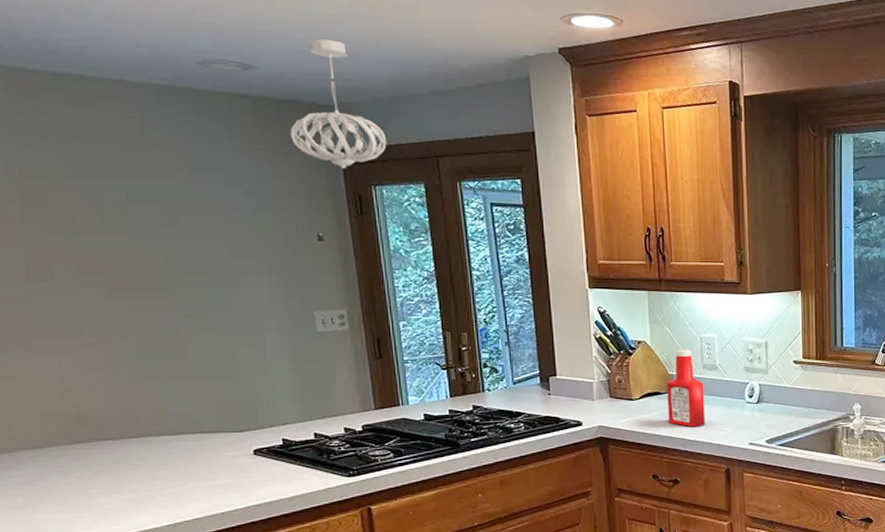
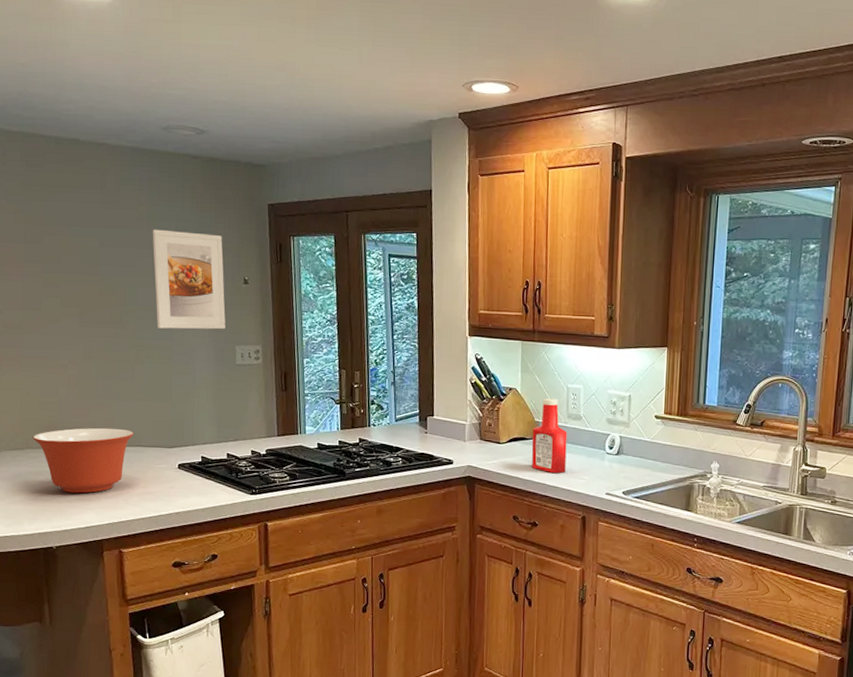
mixing bowl: none [56,414,192,494] -> present [32,427,134,494]
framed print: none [195,181,299,296] -> present [152,229,226,330]
pendant light: present [290,39,387,169] -> none [229,107,306,221]

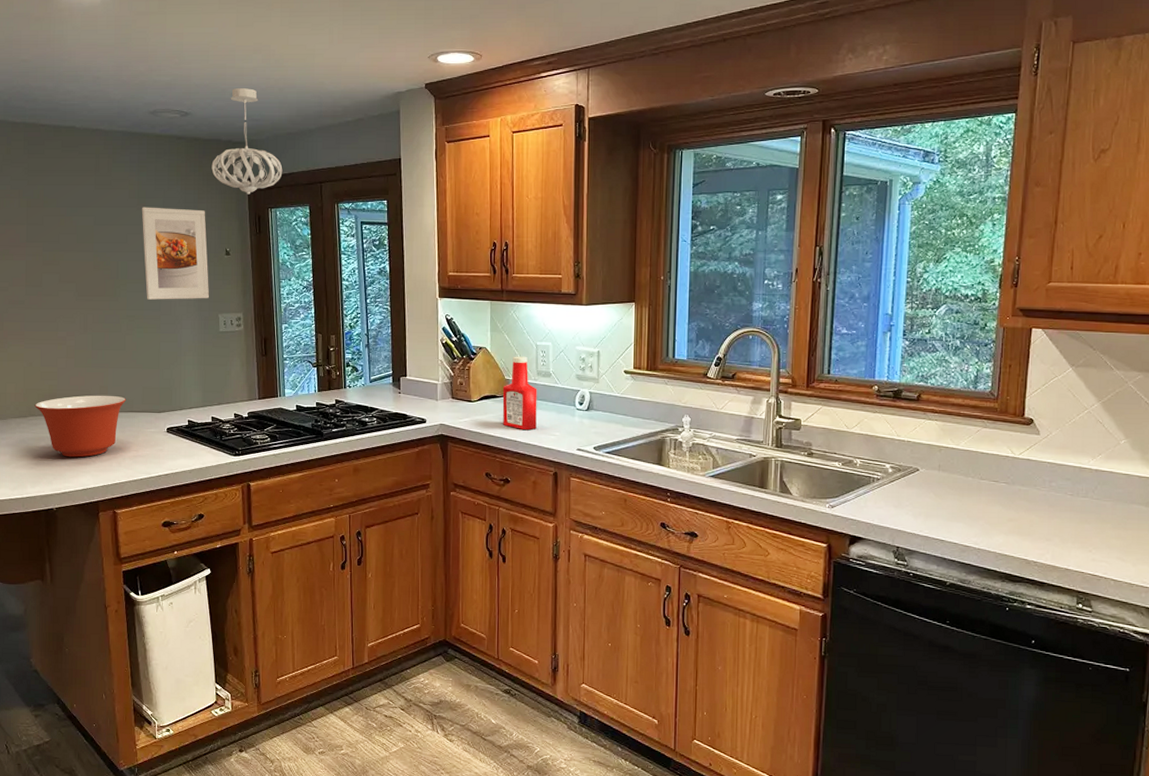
pendant light: none [229,107,306,221] -> present [211,88,283,195]

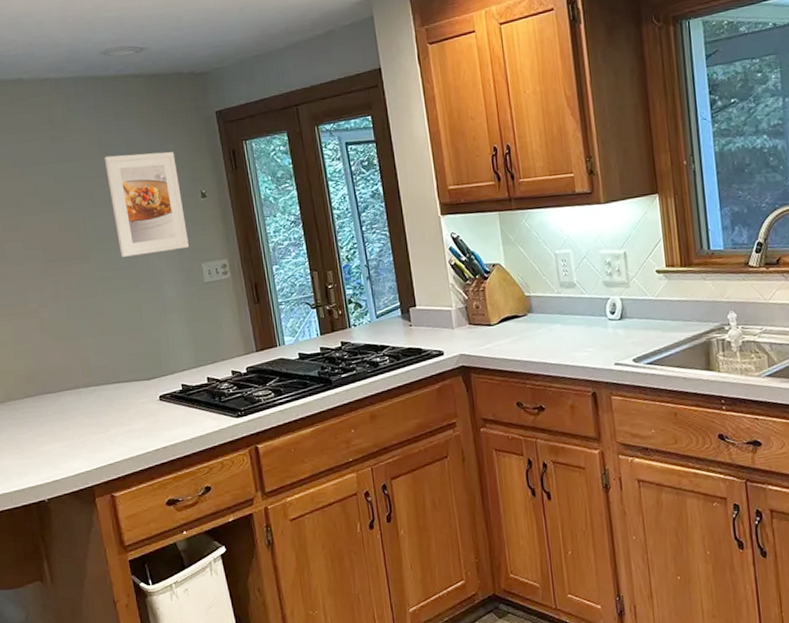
mixing bowl: present [35,395,126,458] -> none [12,367,111,441]
pendant light: present [211,88,283,195] -> none [175,12,254,129]
ketchup bottle: present [502,356,537,430] -> none [523,268,567,350]

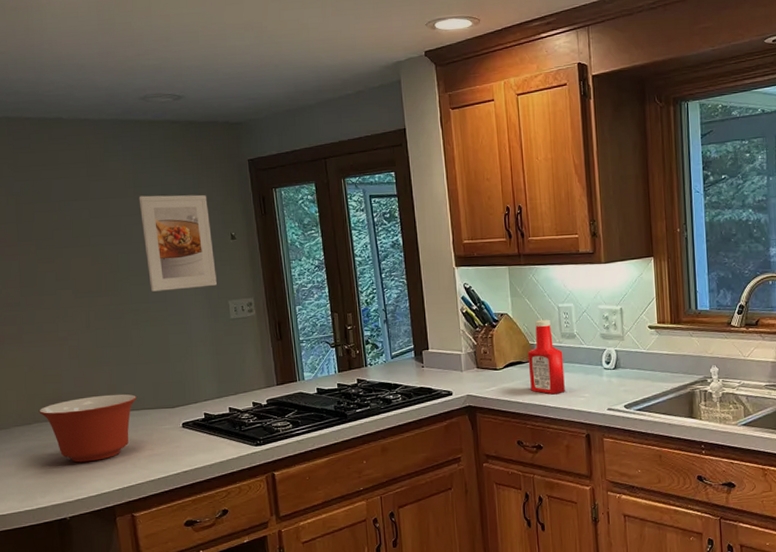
mixing bowl: none [12,367,111,441] -> present [39,394,137,463]
ketchup bottle: none [523,268,567,350] -> present [527,319,565,394]

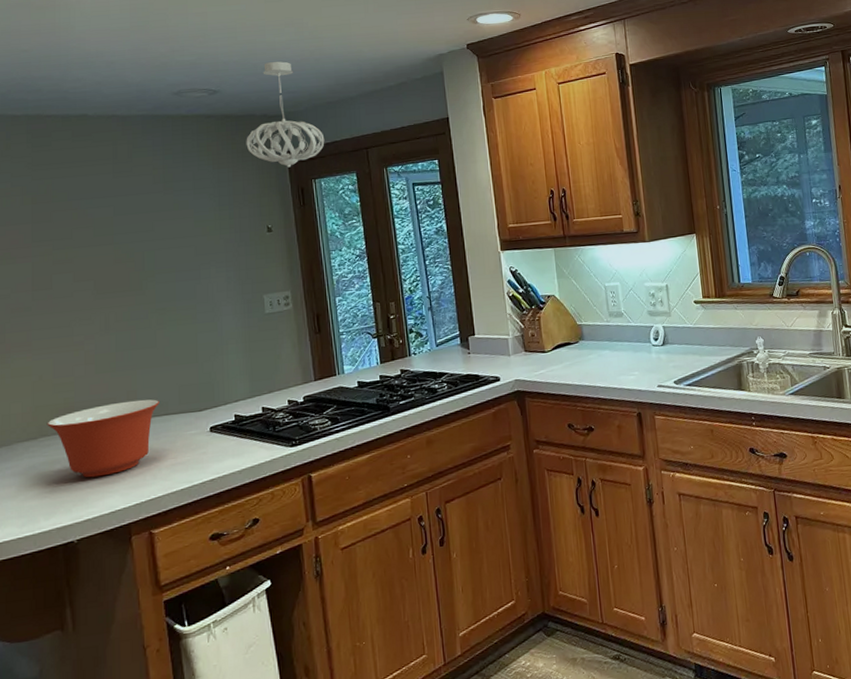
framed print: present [138,194,217,292] -> none [168,188,251,289]
pendant light: none [209,67,285,176] -> present [246,61,325,168]
ketchup bottle: present [527,319,565,394] -> none [576,299,615,374]

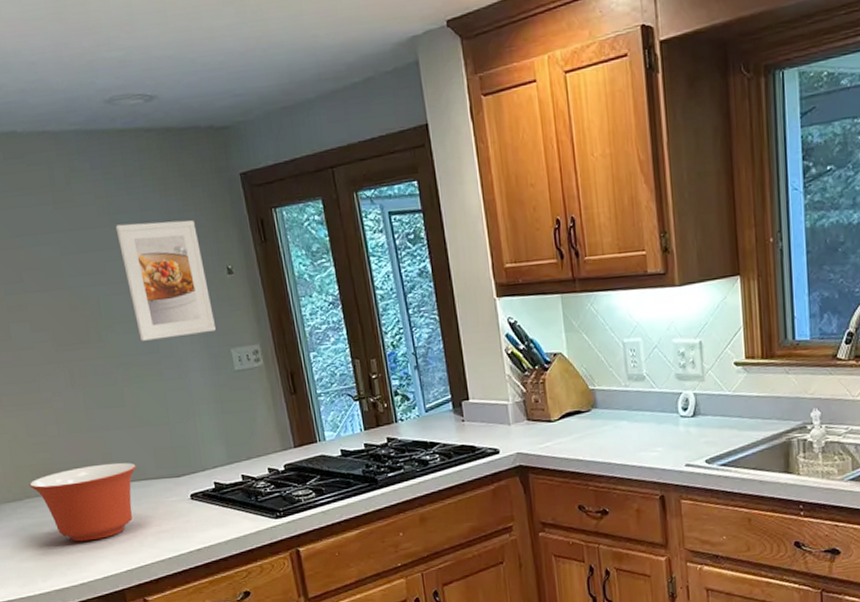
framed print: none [168,188,251,289] -> present [115,220,216,341]
pendant light: present [246,61,325,168] -> none [192,54,283,194]

